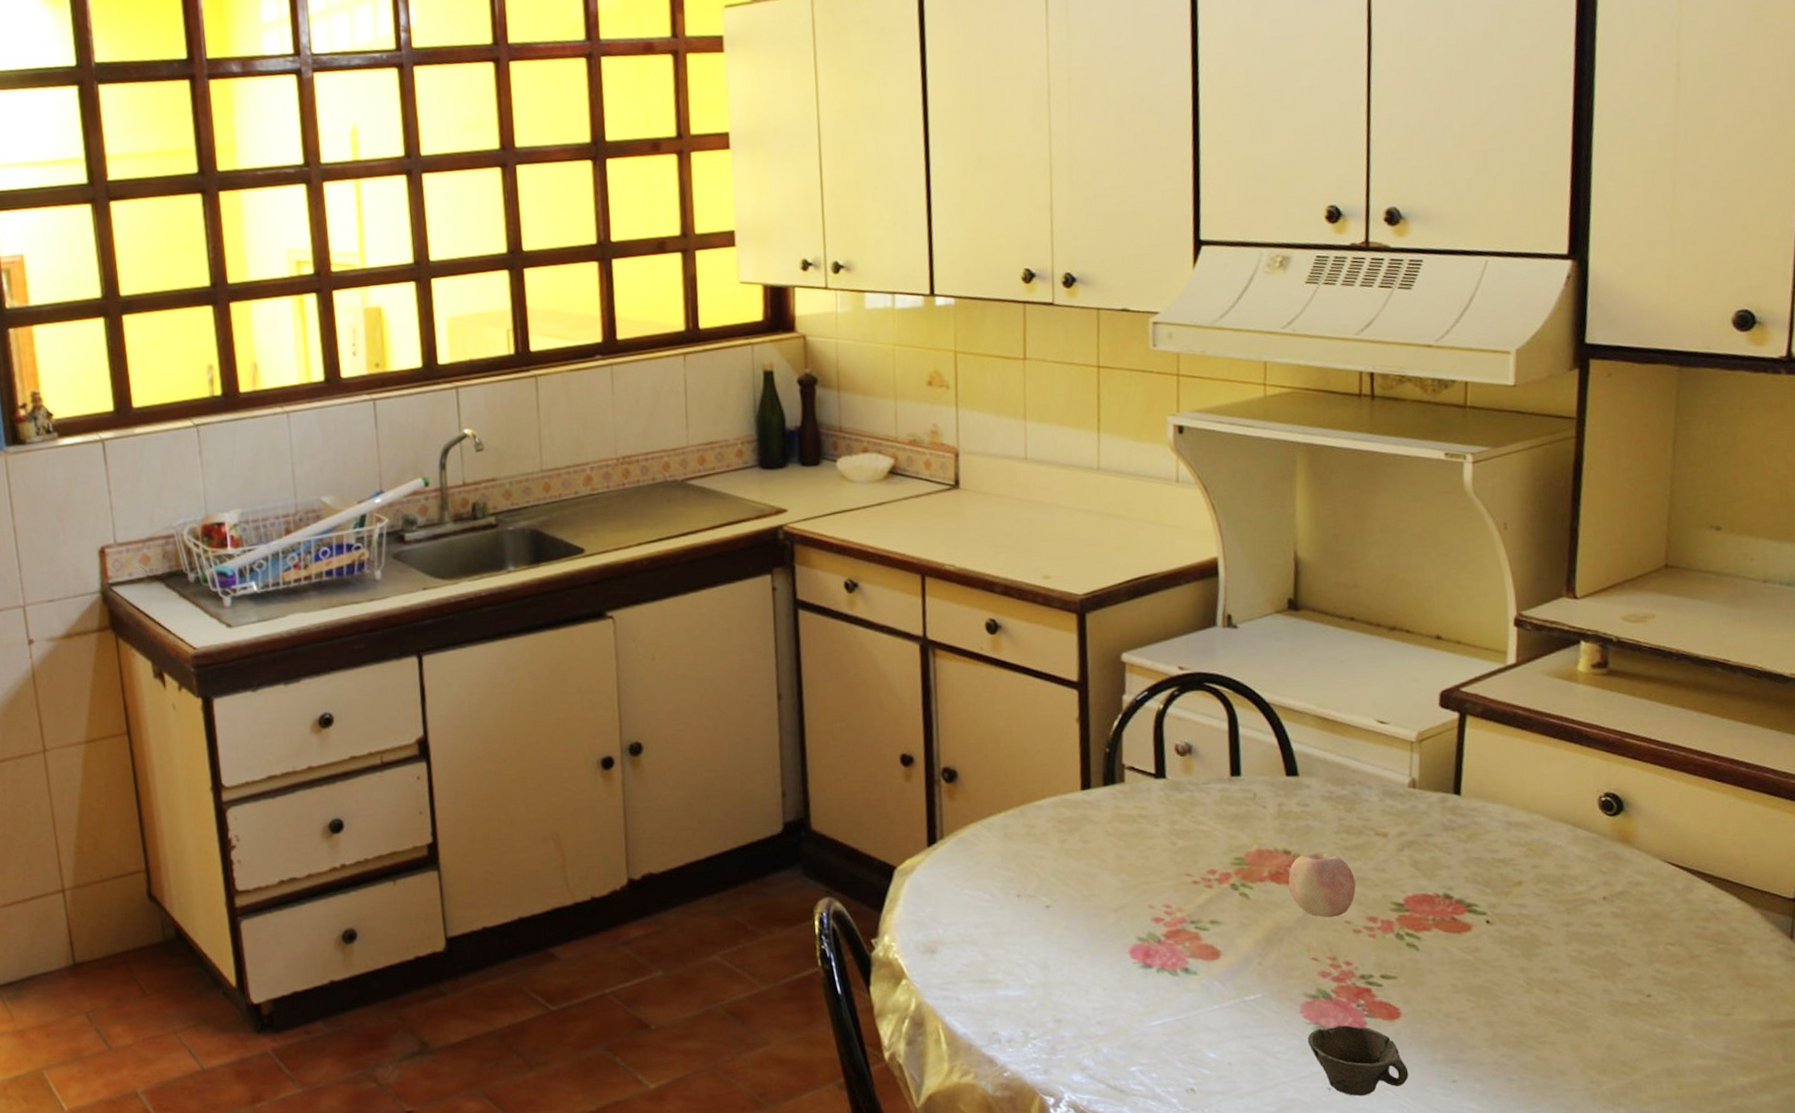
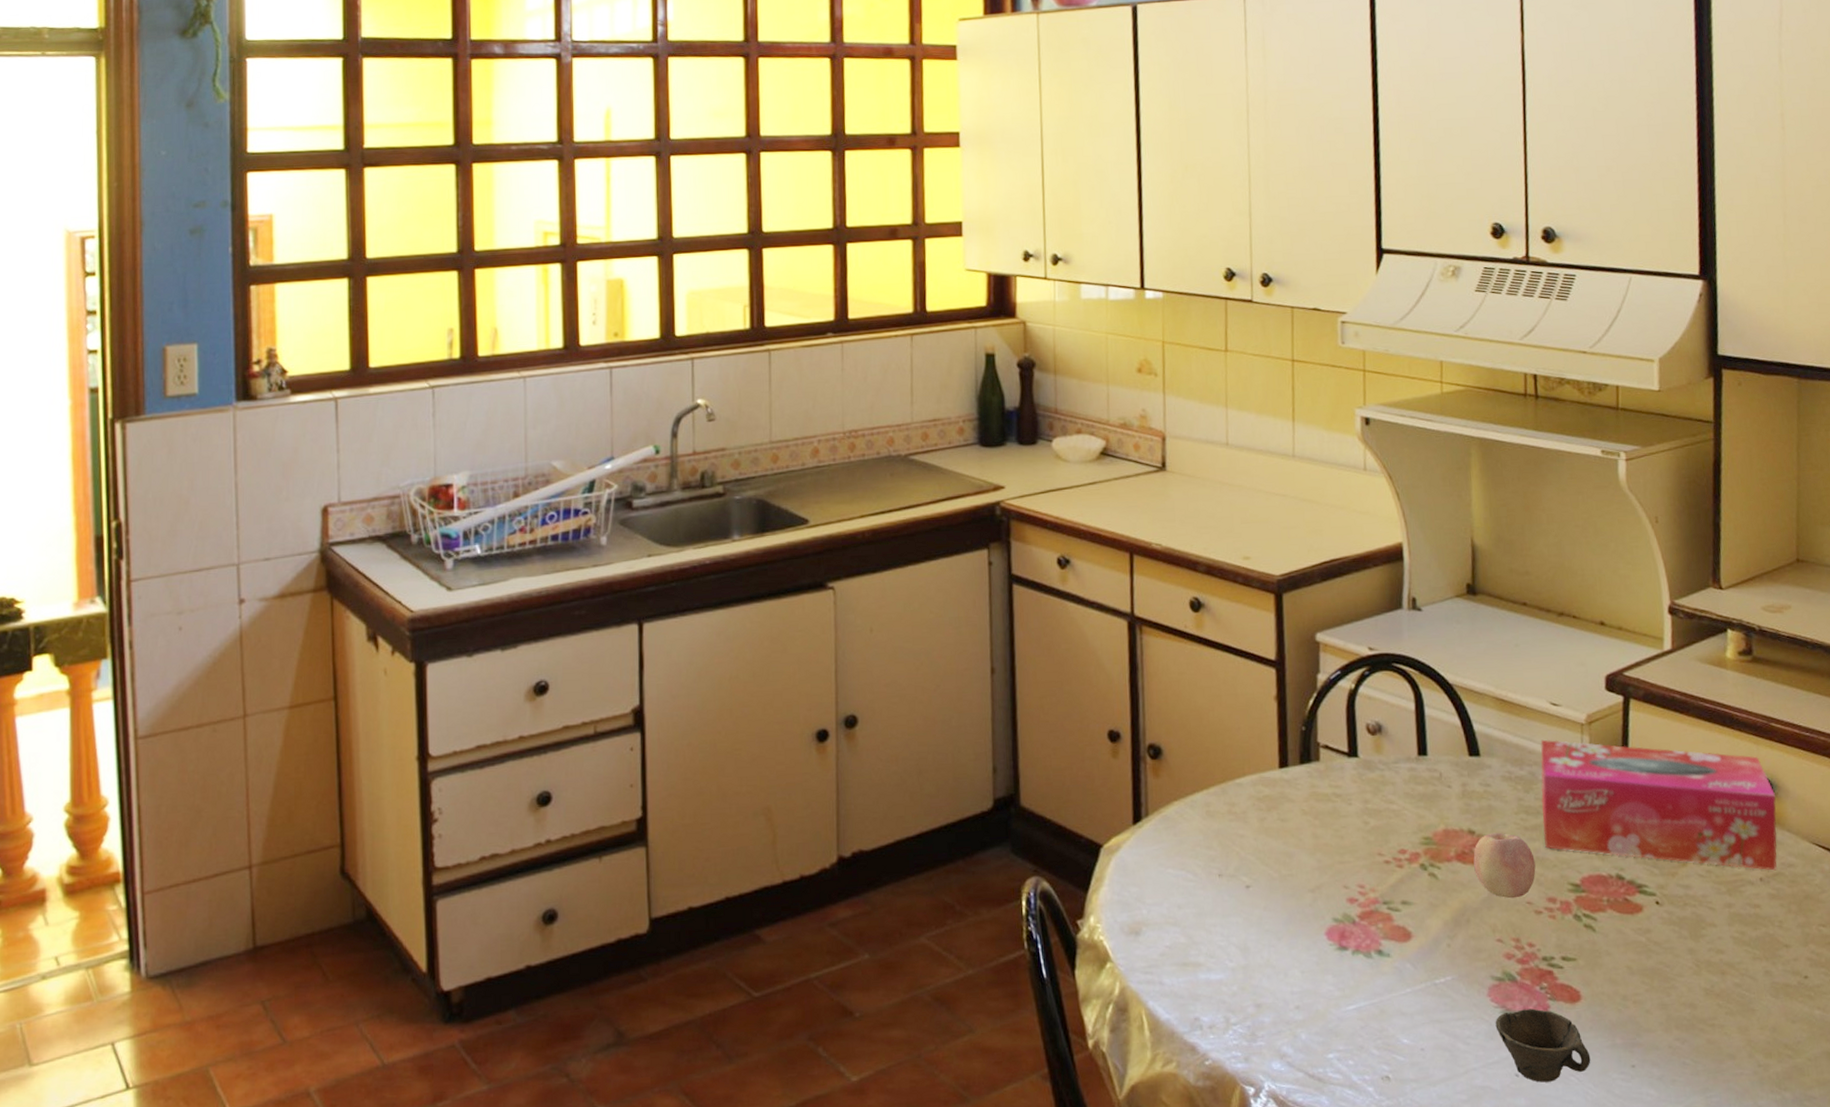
tissue box: none [1363,758,1626,890] -> present [1540,739,1777,871]

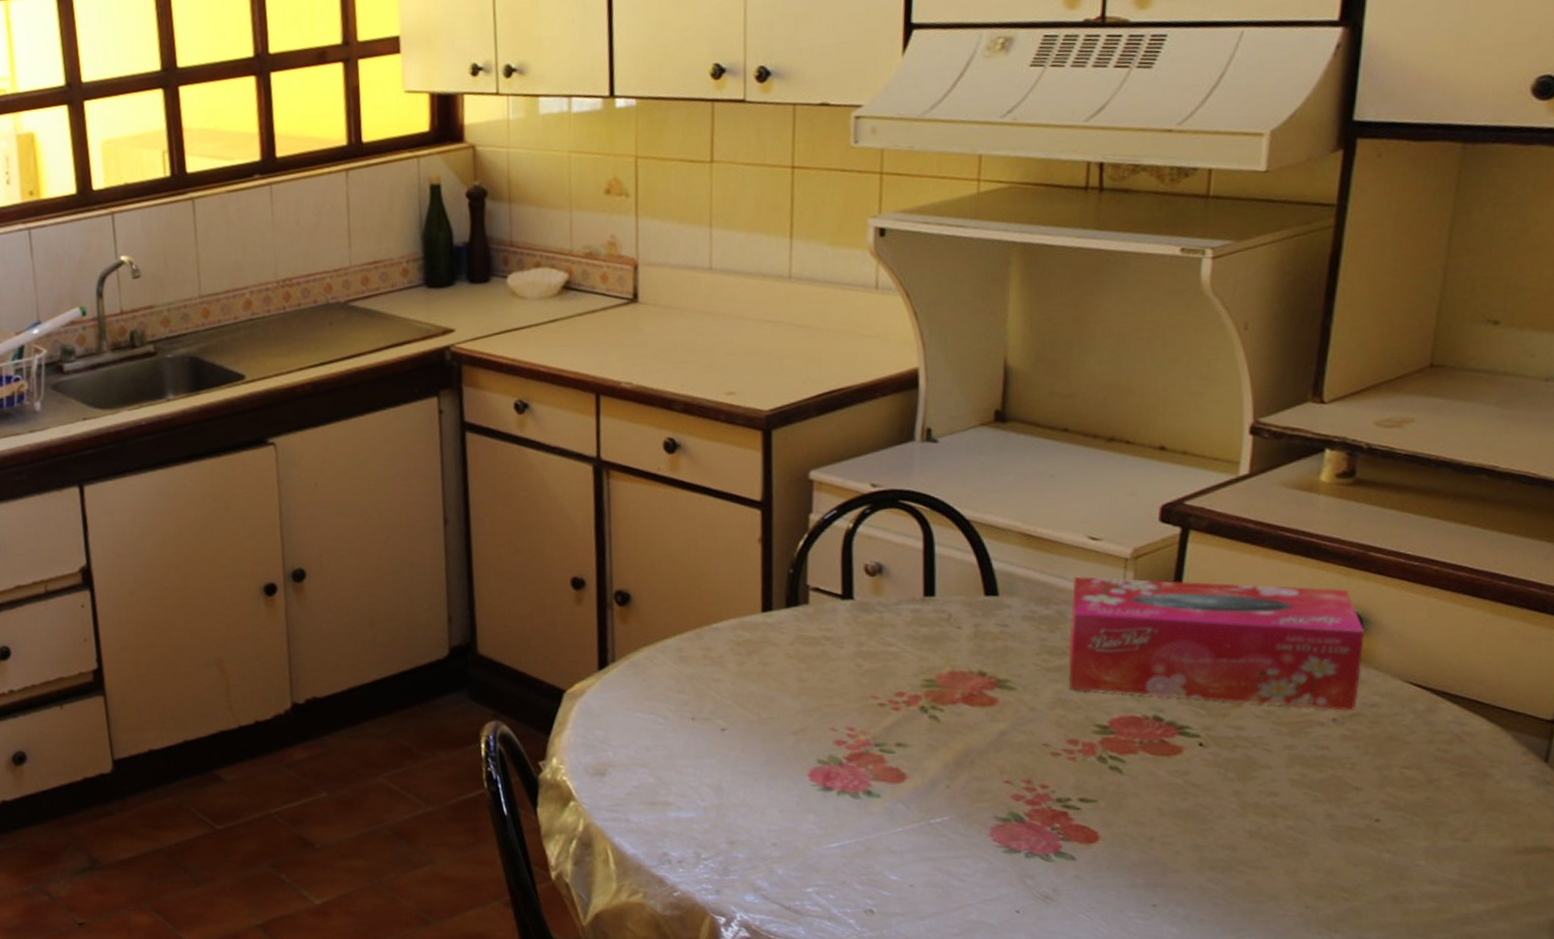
fruit: present [1473,832,1536,899] -> none [983,674,1056,741]
cup: present [1495,1008,1591,1083] -> none [996,848,1105,919]

